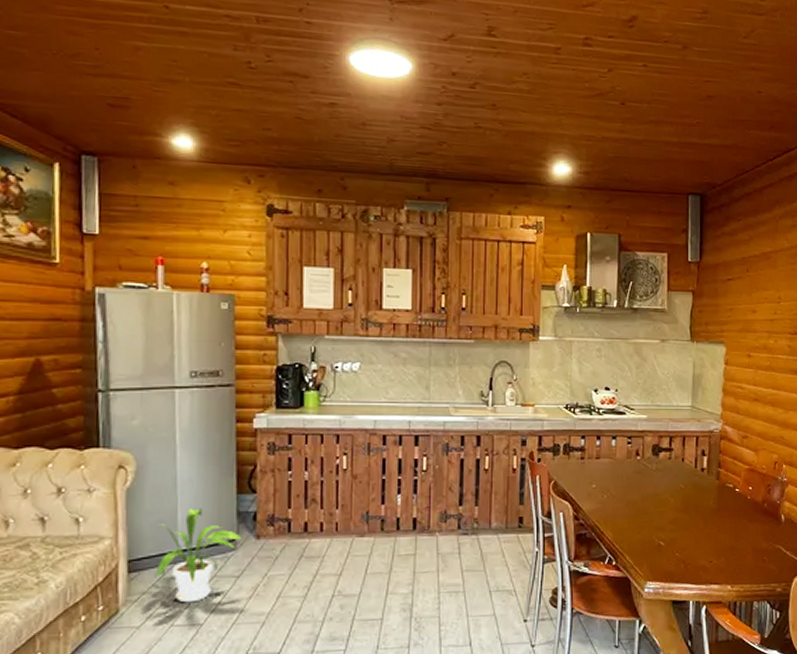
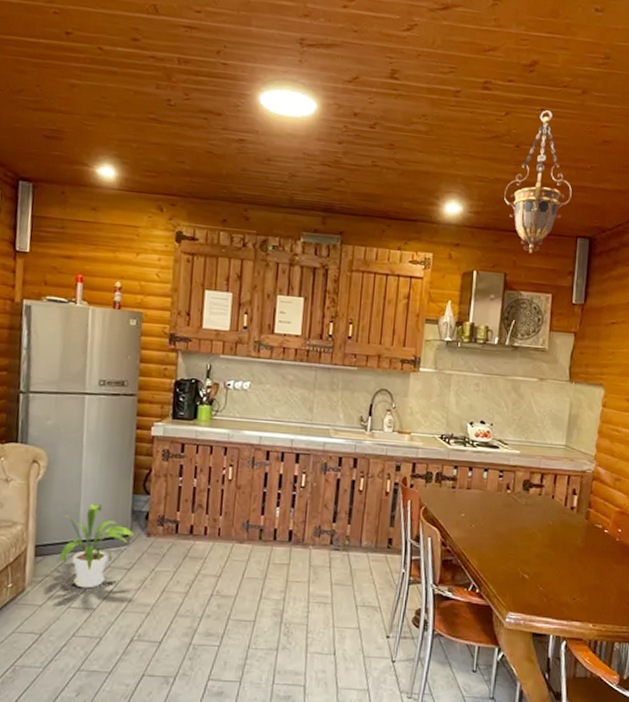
hanging lantern: none [613,66,680,213] -> present [504,110,572,254]

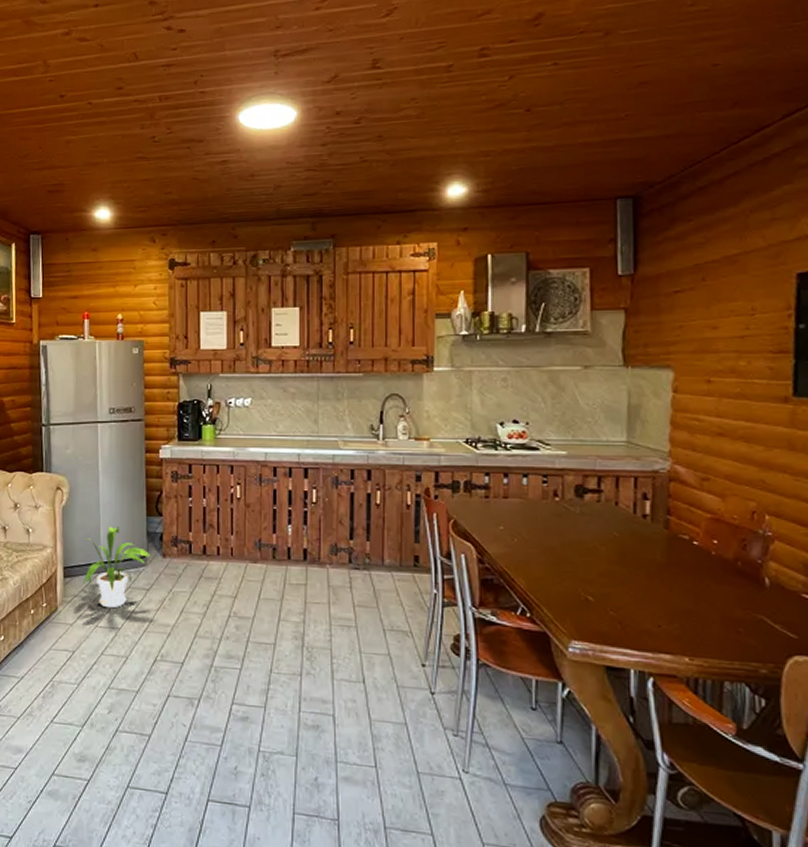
hanging lantern: present [504,110,572,254] -> none [517,63,603,226]

